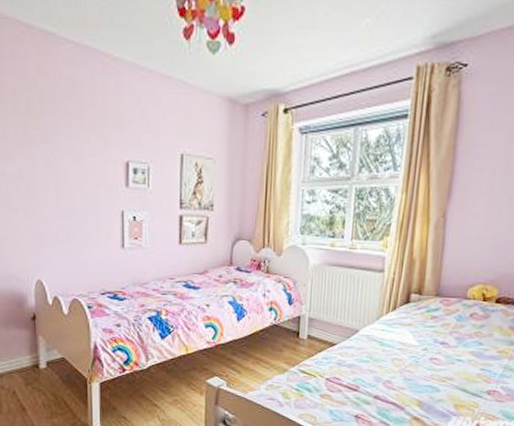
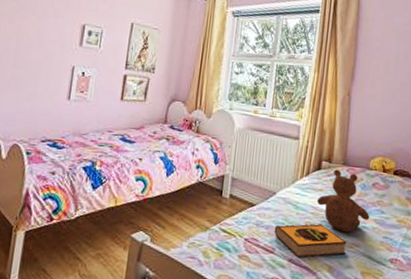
hardback book: none [357,360,439,394] -> present [274,223,347,258]
teddy bear: none [405,302,466,367] -> present [317,169,370,233]

